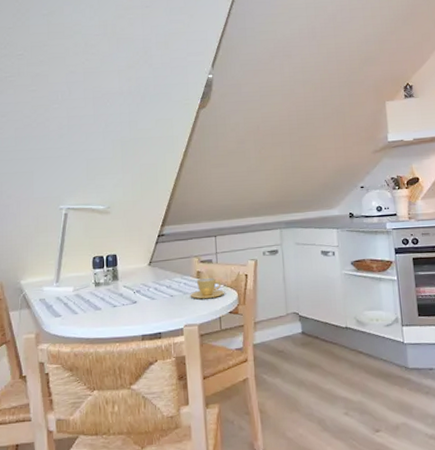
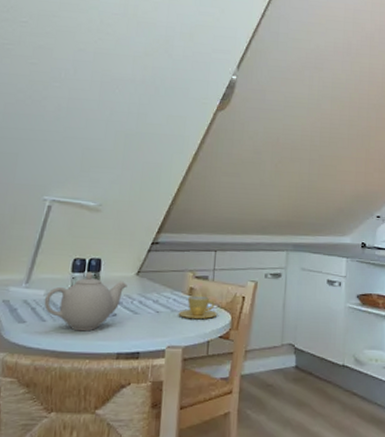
teapot: none [73,267,142,320] -> present [44,271,127,331]

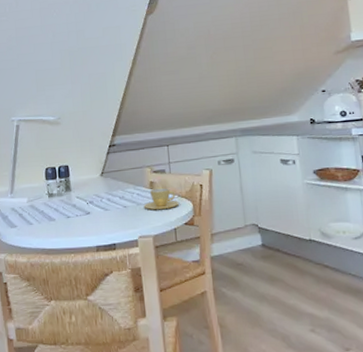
teapot: present [44,271,127,331] -> none [28,178,95,230]

